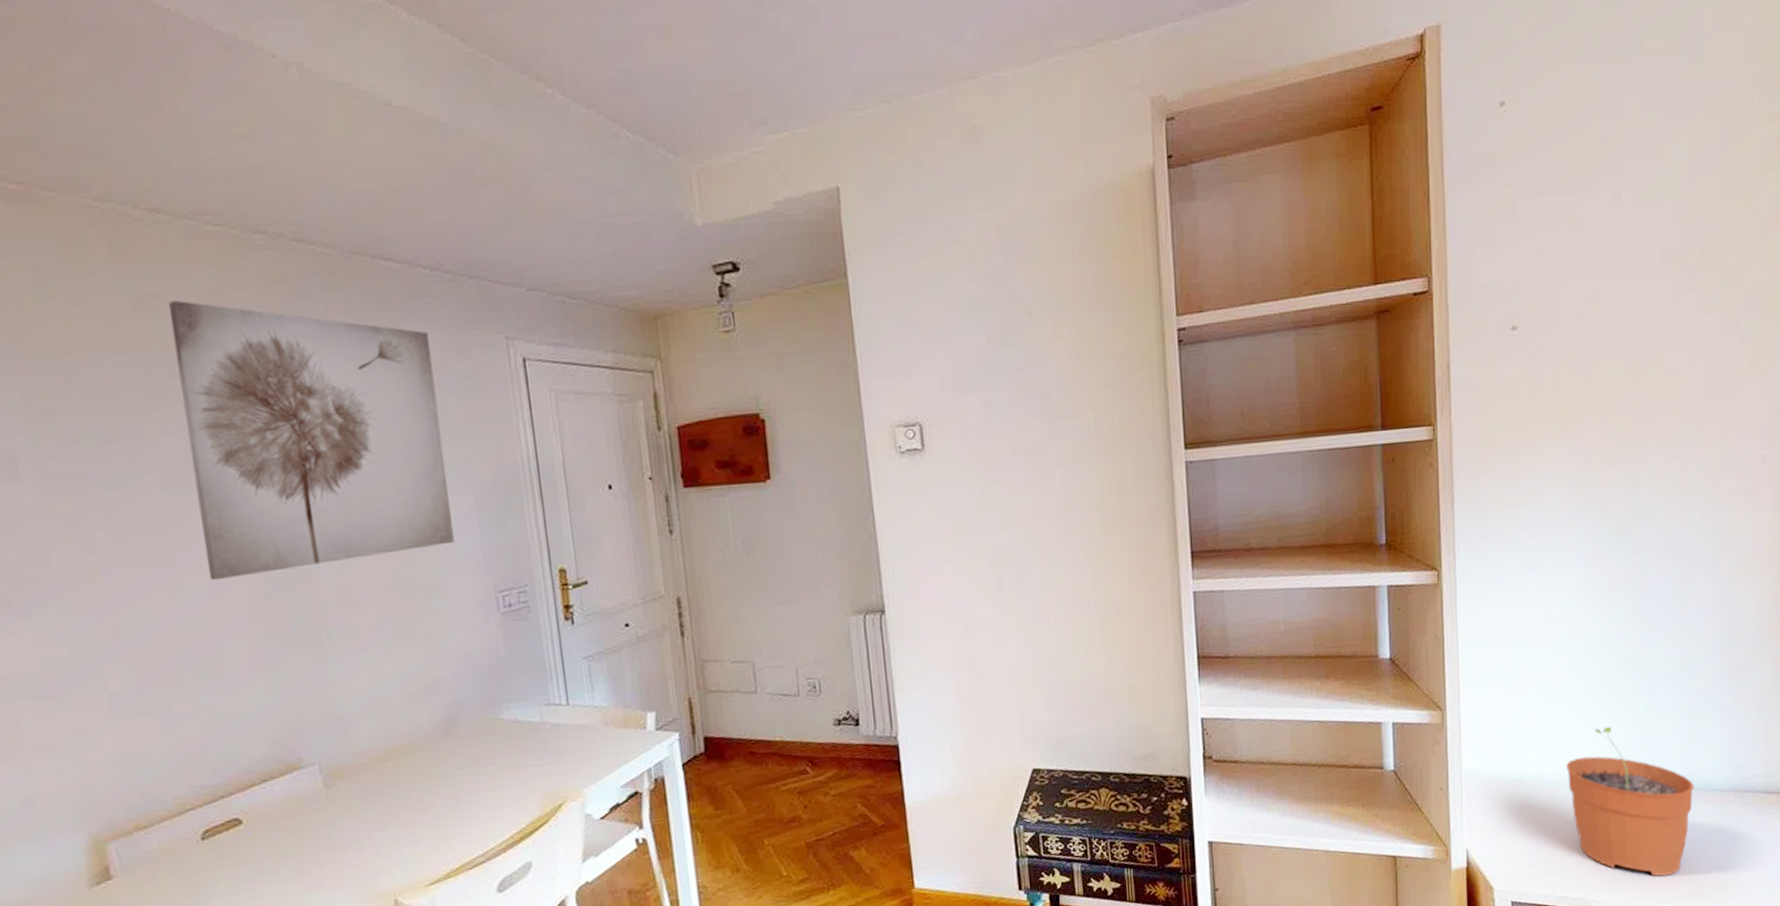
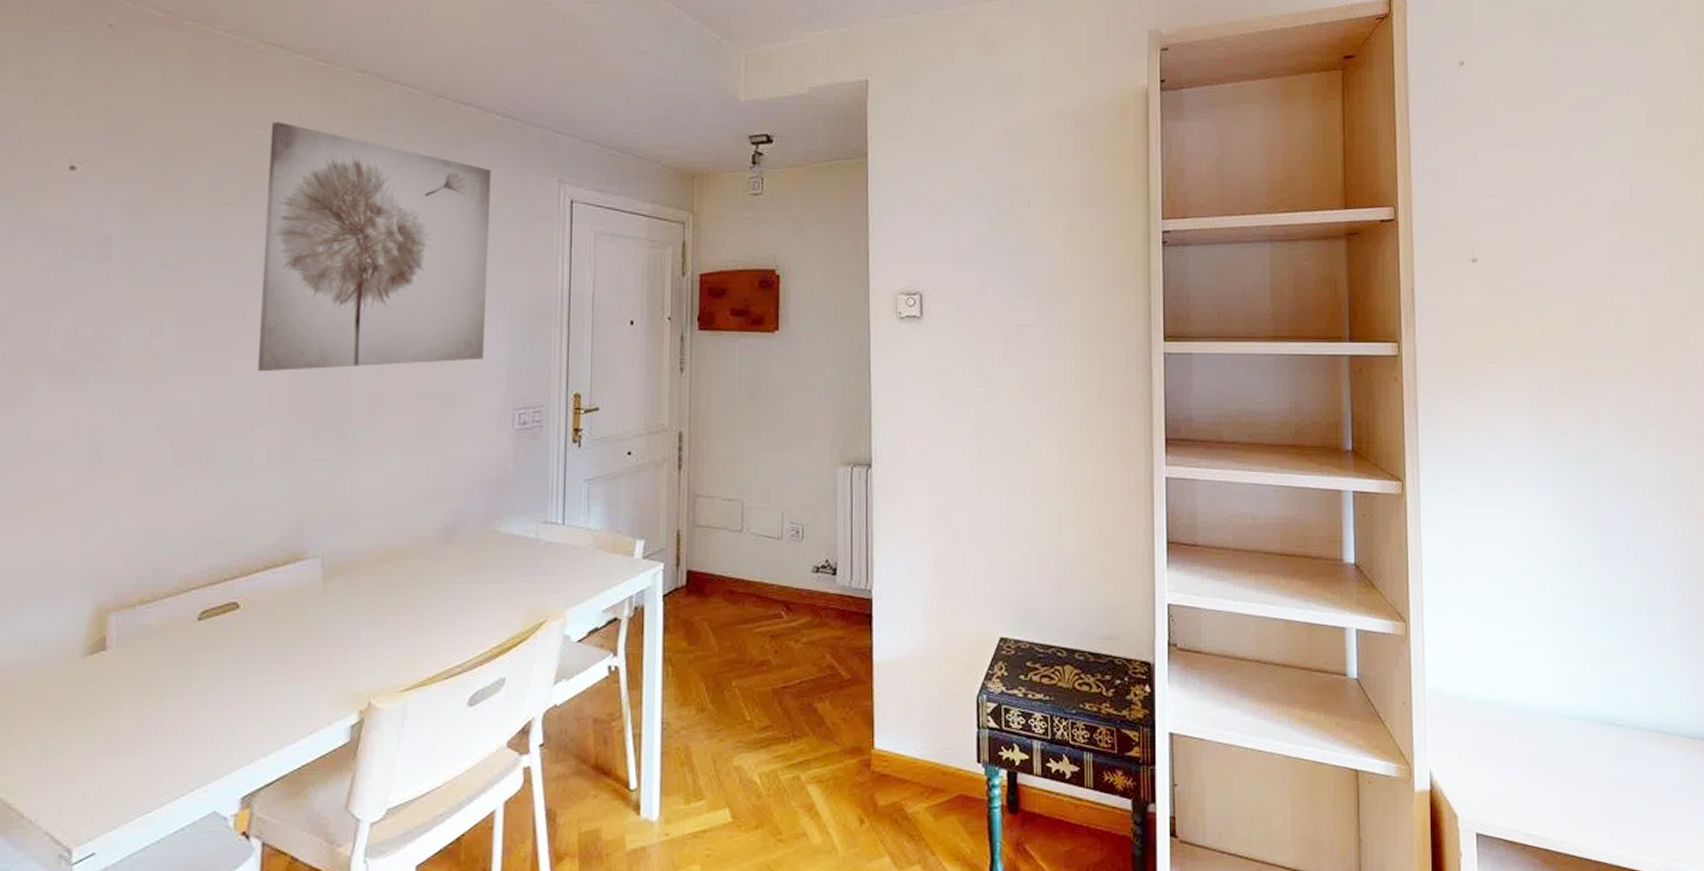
plant pot: present [1565,726,1694,877] -> none [1530,656,1662,825]

